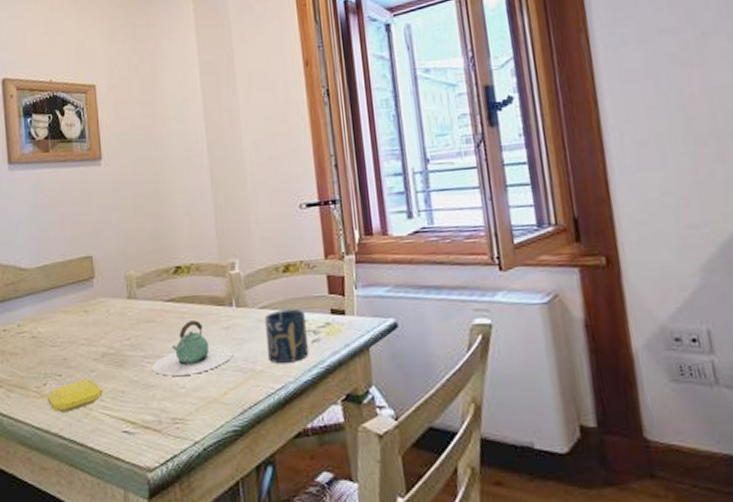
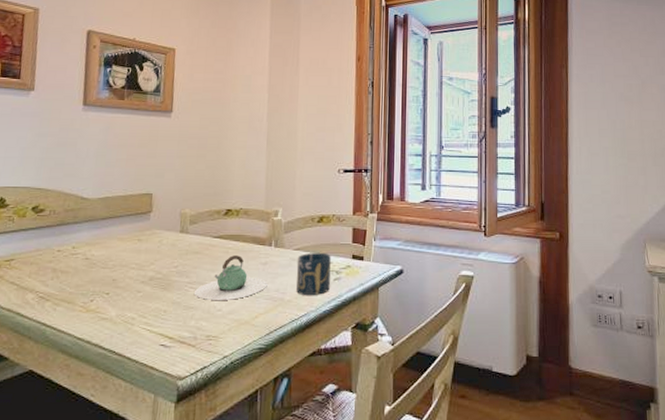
soap bar: present [48,379,103,413] -> none [93,298,147,327]

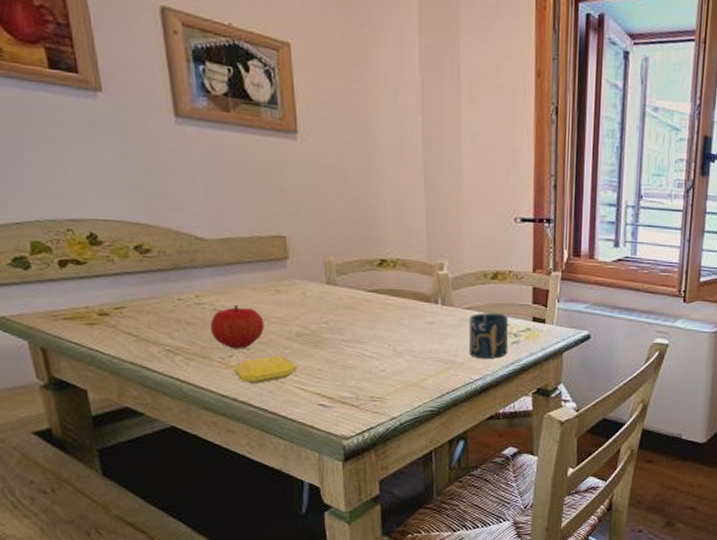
fruit: none [78,253,125,294] -> present [210,304,264,349]
soap bar: none [93,298,147,327] -> present [234,355,297,384]
teapot: present [193,255,268,300] -> none [350,312,436,361]

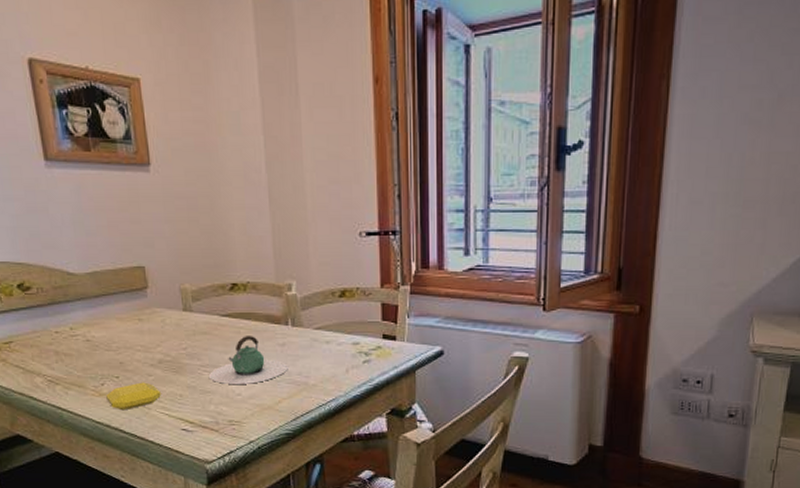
fruit: present [210,304,264,349] -> none [83,334,130,378]
teapot: none [350,312,436,361] -> present [208,336,288,384]
cup: present [468,312,508,359] -> none [319,331,359,379]

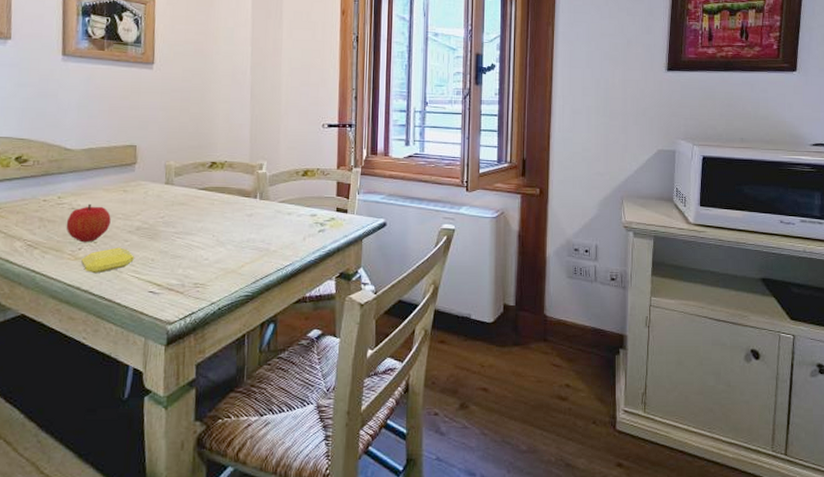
fruit: none [83,334,130,378] -> present [66,203,111,243]
teapot: present [208,336,288,384] -> none [180,207,253,250]

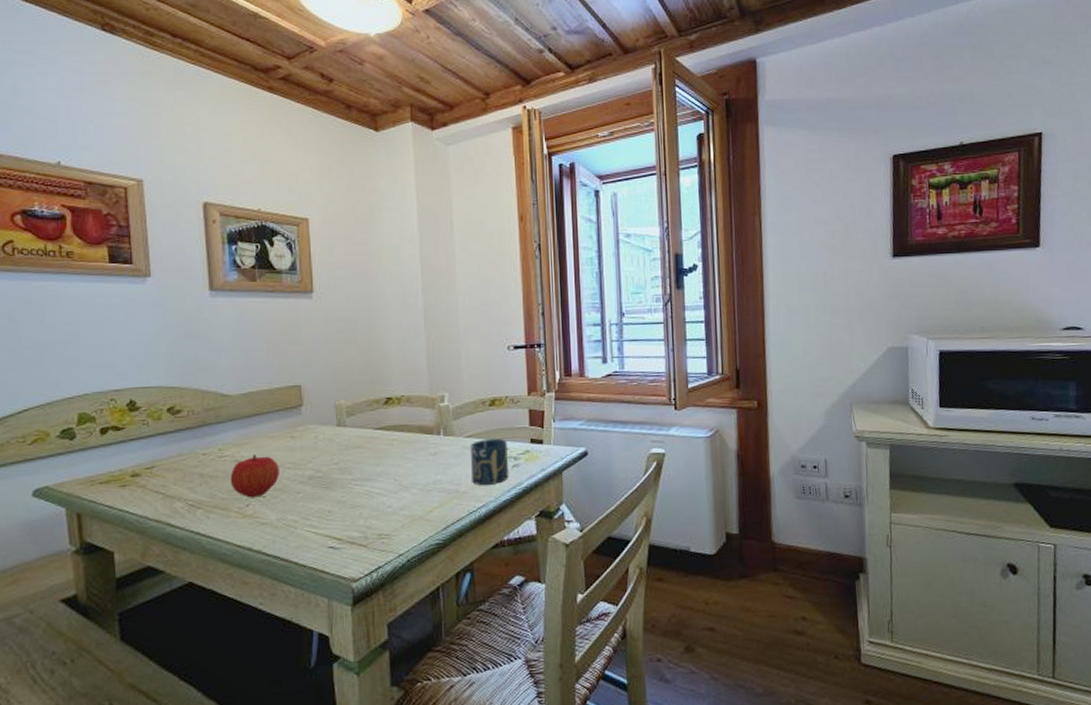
soap bar: present [81,247,134,274] -> none [251,500,309,532]
cup: none [281,205,315,246] -> present [469,438,508,485]

